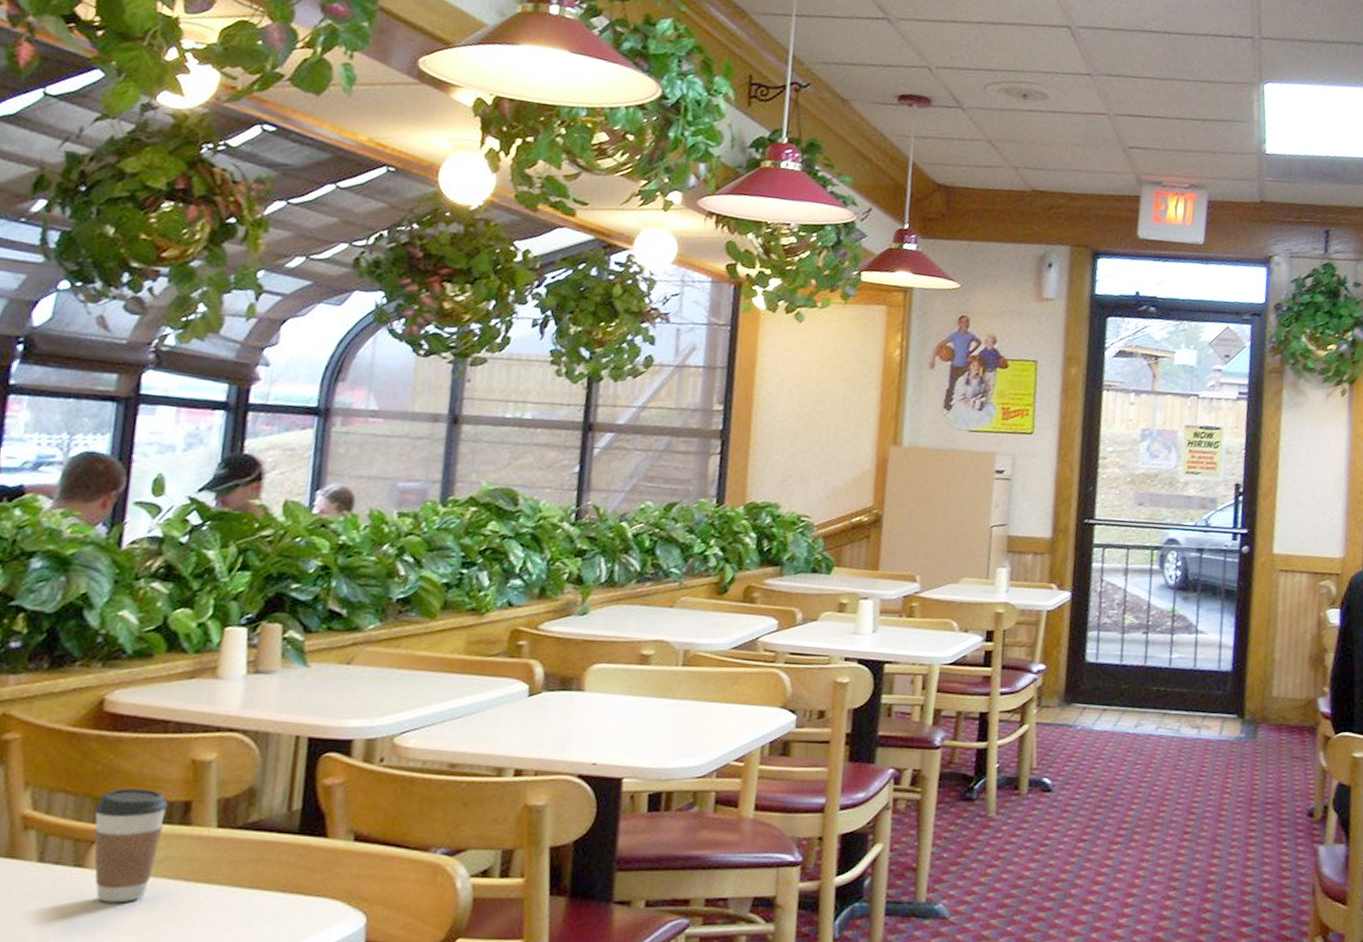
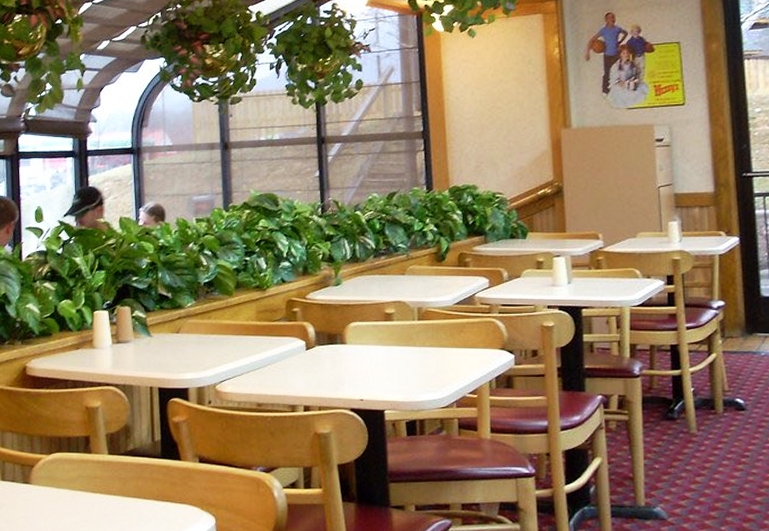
coffee cup: present [93,788,169,903] -> none [31,428,75,509]

